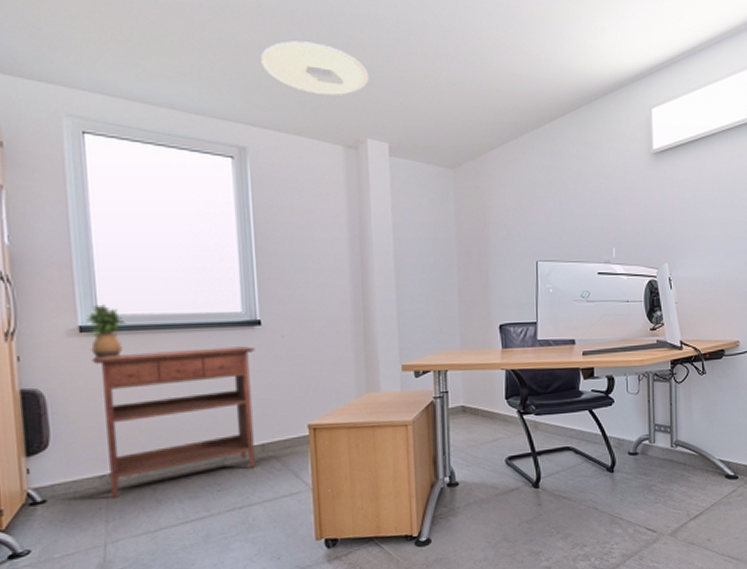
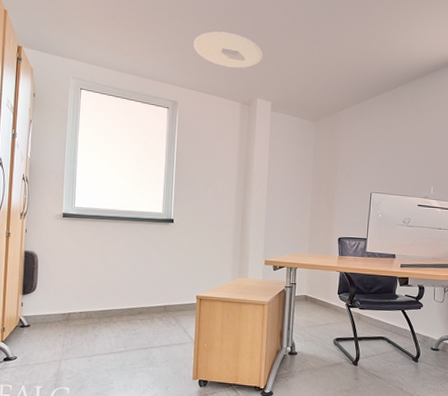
potted plant: present [86,304,126,360] -> none [68,200,91,237]
console table: present [92,346,255,499] -> none [68,234,168,330]

